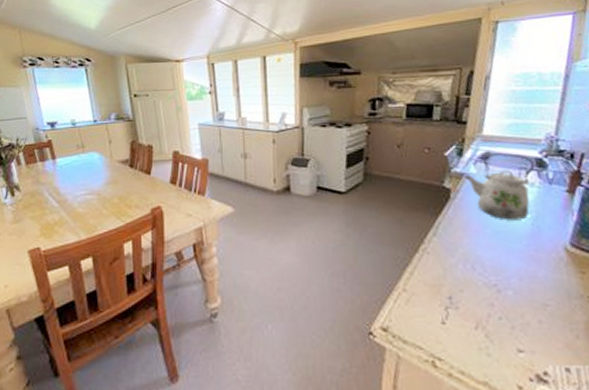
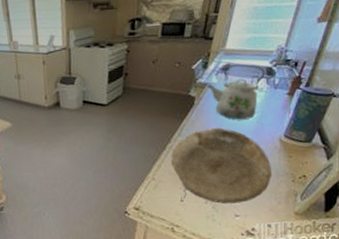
bowl: none [425,227,562,333] -> present [171,127,273,204]

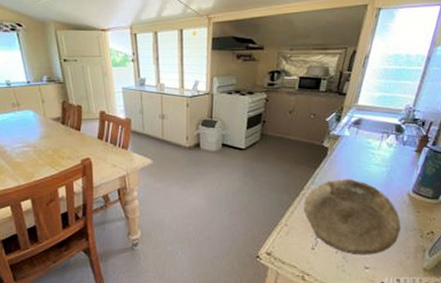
kettle: present [207,63,266,120] -> none [339,119,395,173]

